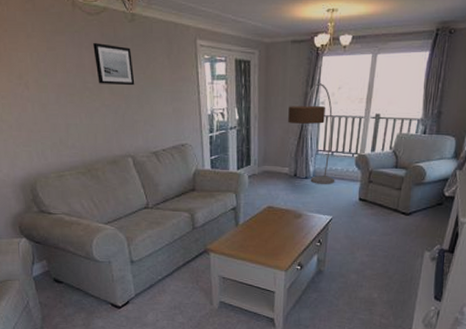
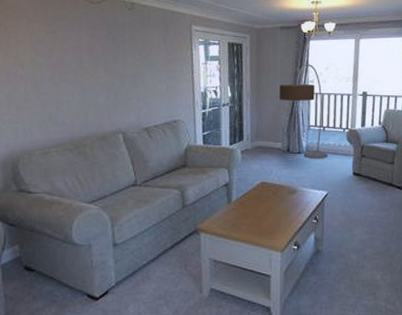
wall art: present [93,43,135,86] -> none [92,28,131,66]

